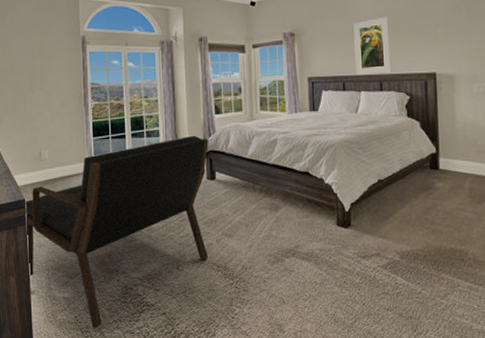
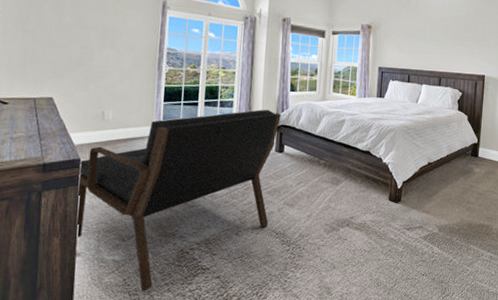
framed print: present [353,16,392,75] -> none [420,22,452,71]

